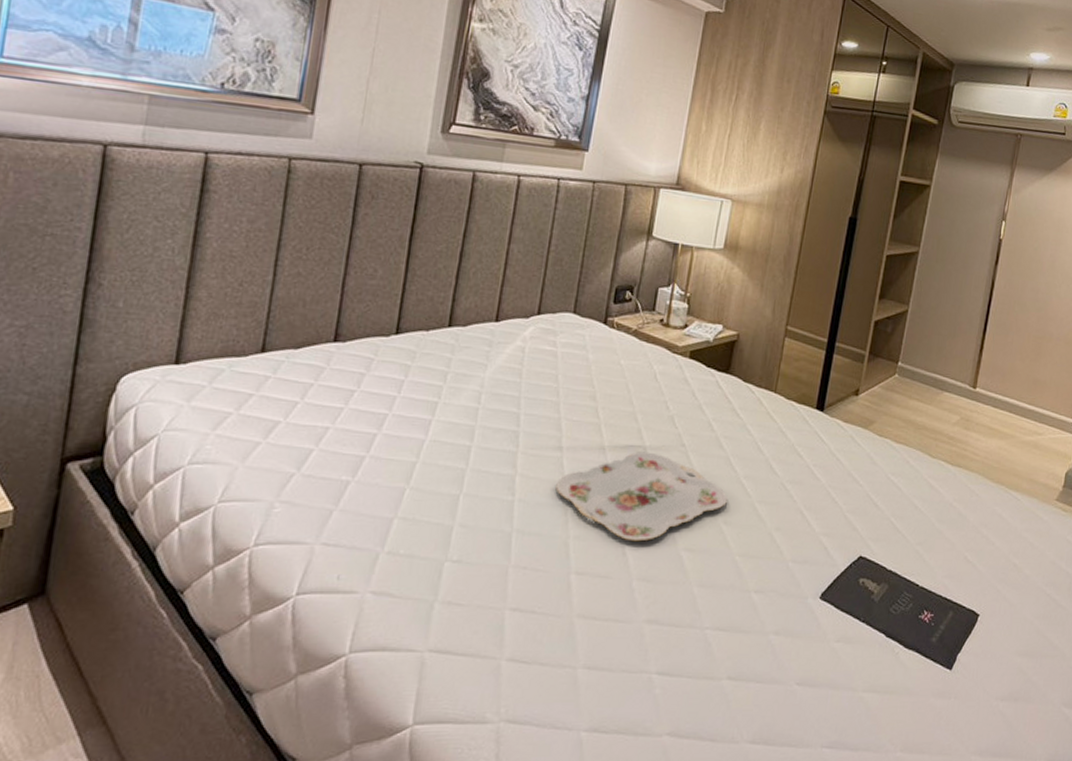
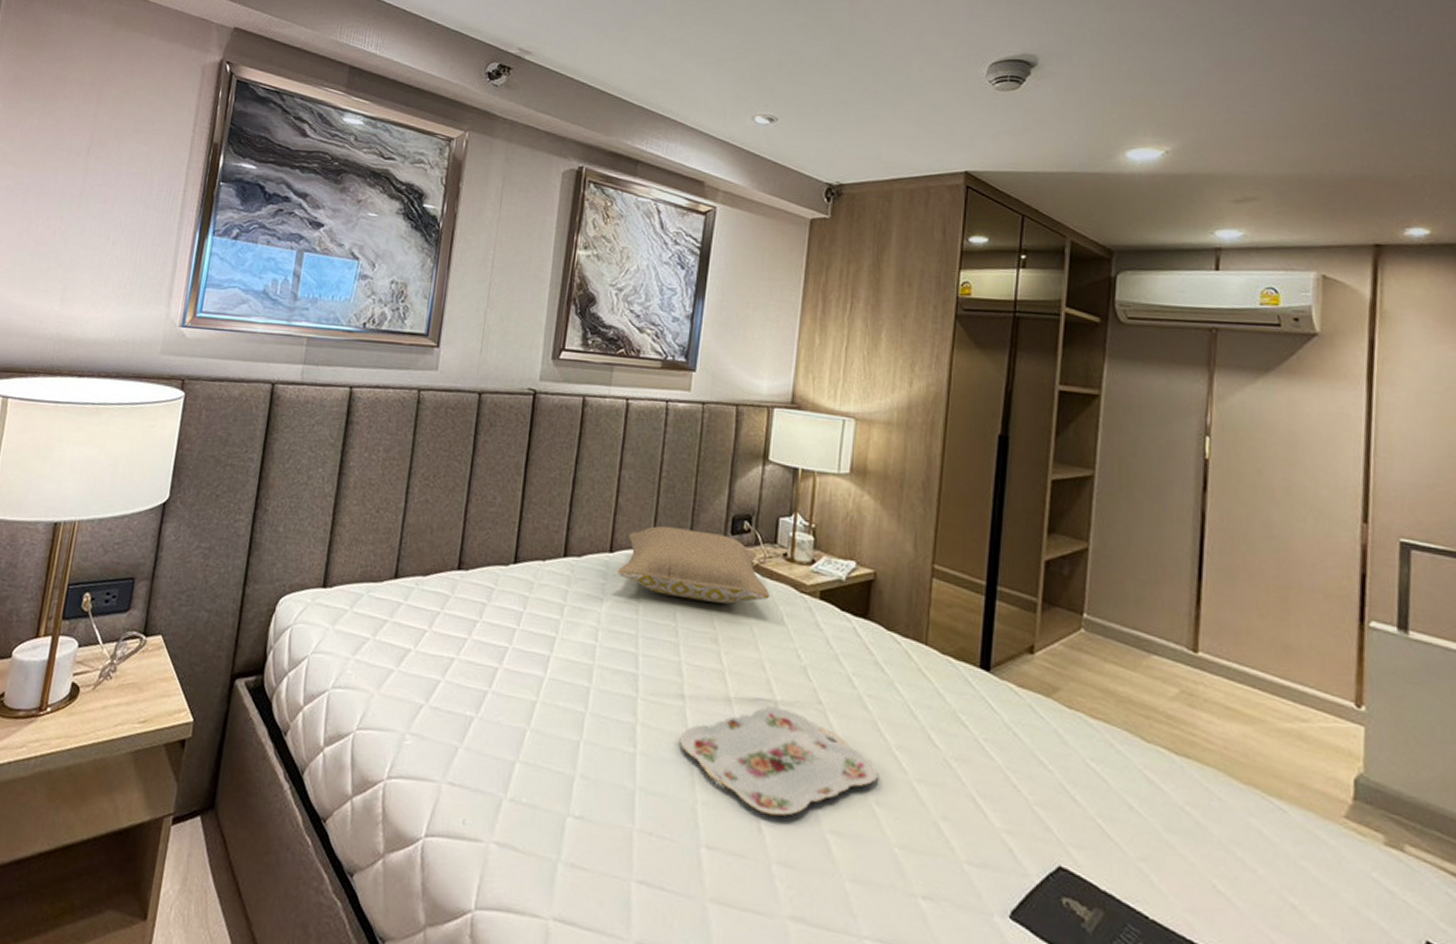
pillow: none [501,296,646,365] -> present [616,526,771,604]

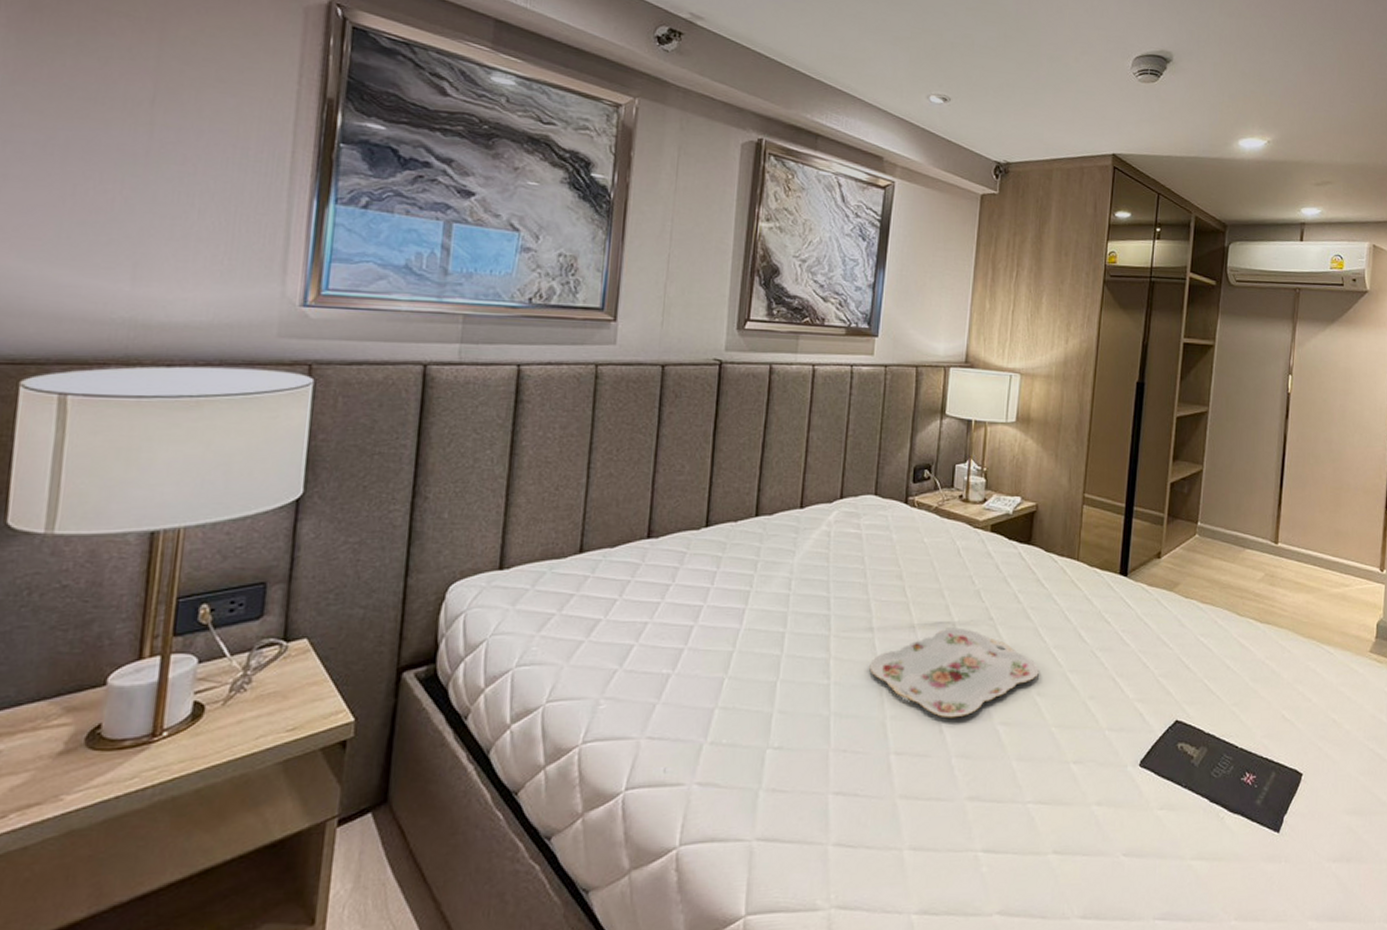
pillow: present [616,526,771,604] -> none [807,480,948,544]

